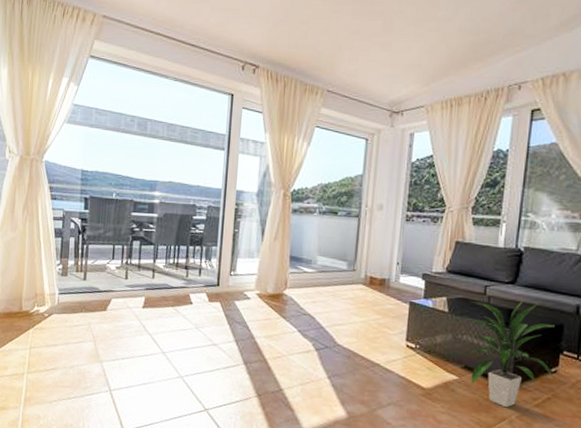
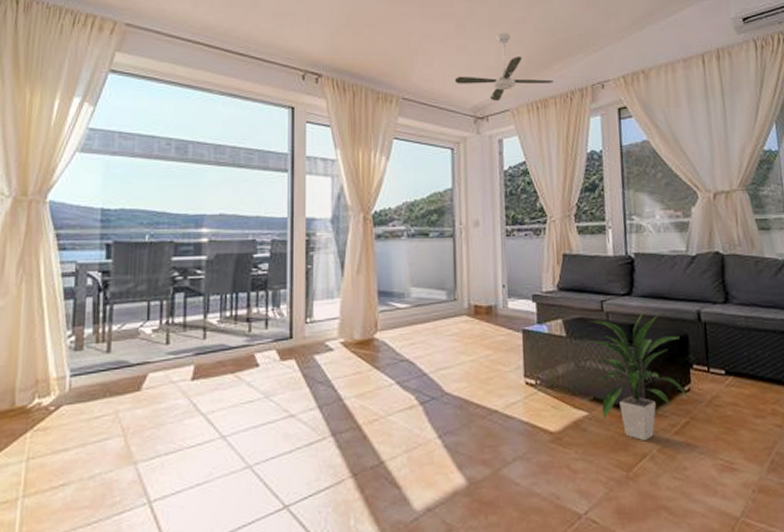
ceiling fan: none [376,31,471,98] -> present [454,33,554,102]

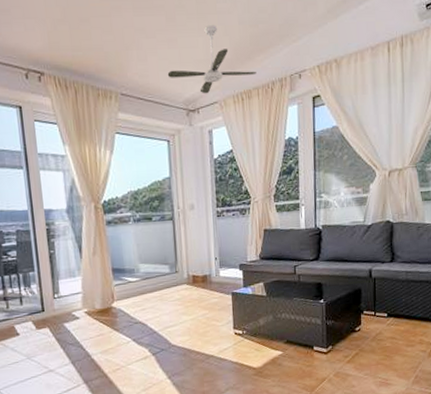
indoor plant: present [588,313,690,441] -> none [283,273,360,370]

